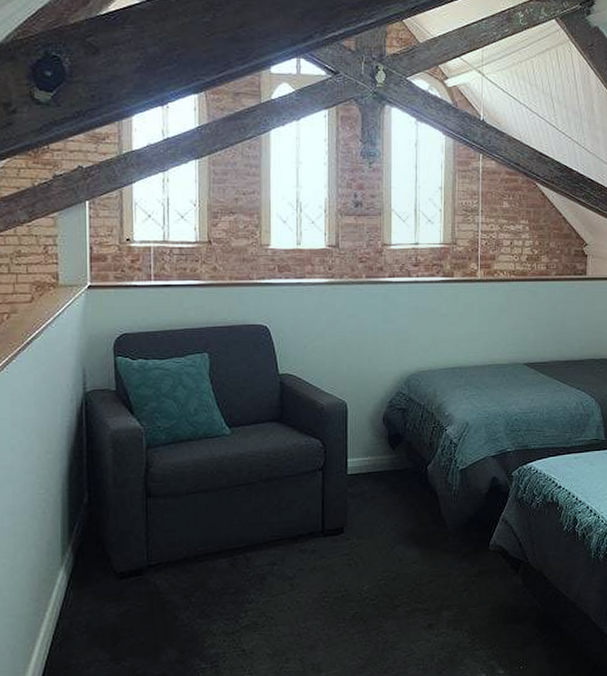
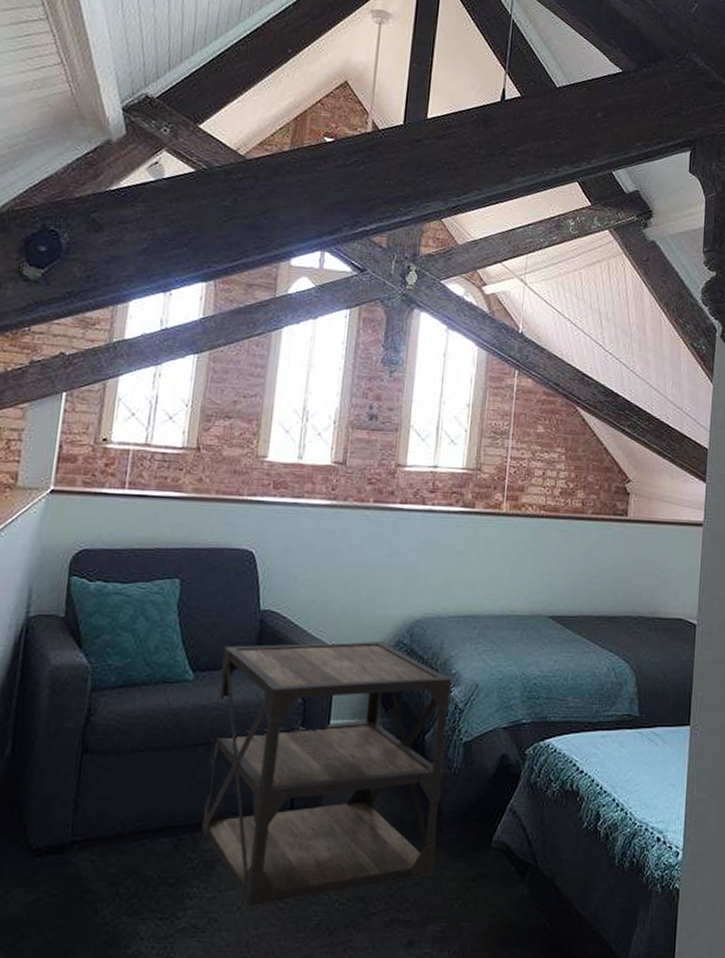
side table: none [252,393,446,607] -> present [202,641,452,908]

